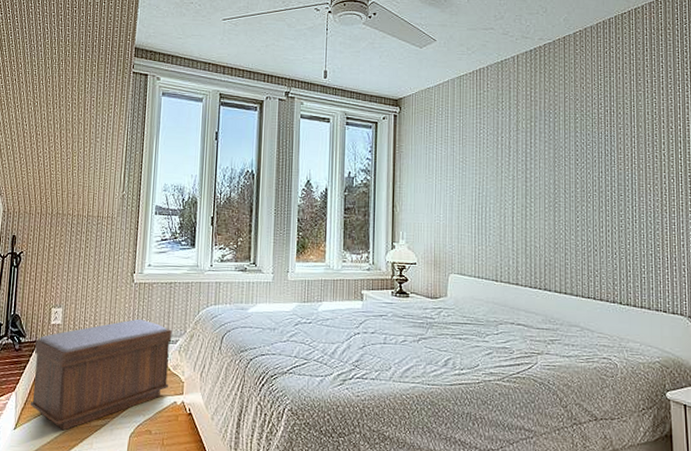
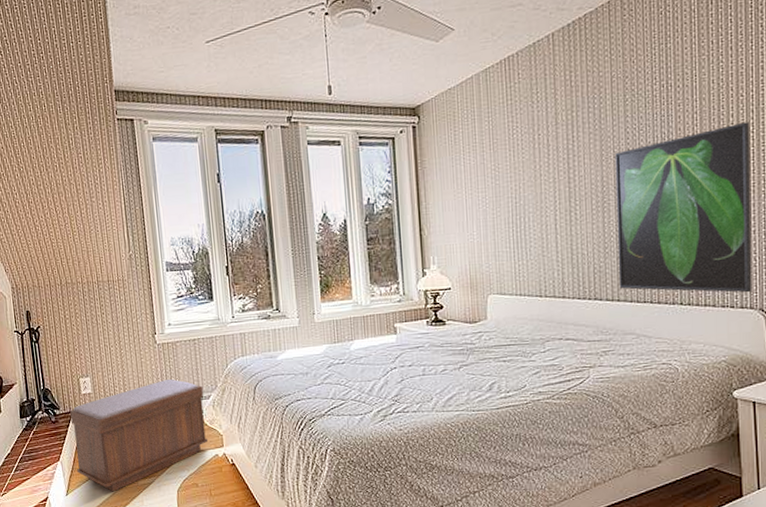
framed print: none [565,150,682,300] -> present [614,121,753,293]

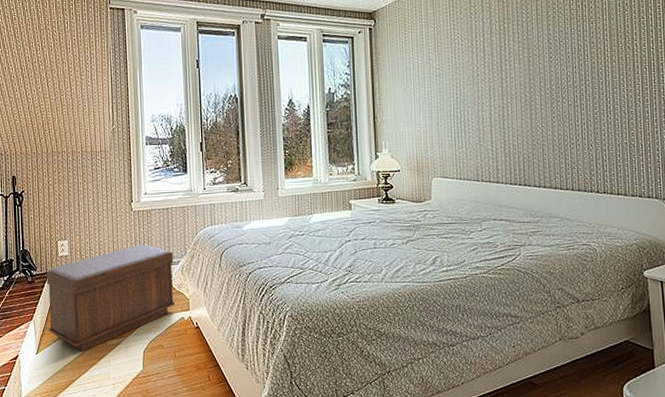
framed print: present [614,121,753,293] -> none [540,39,657,185]

